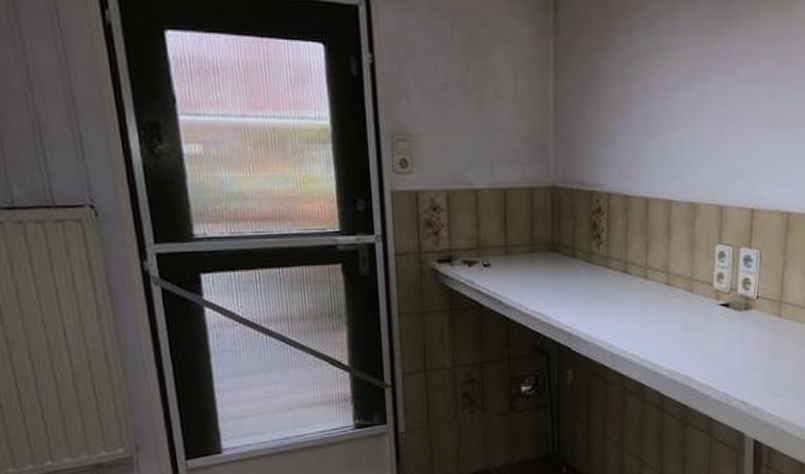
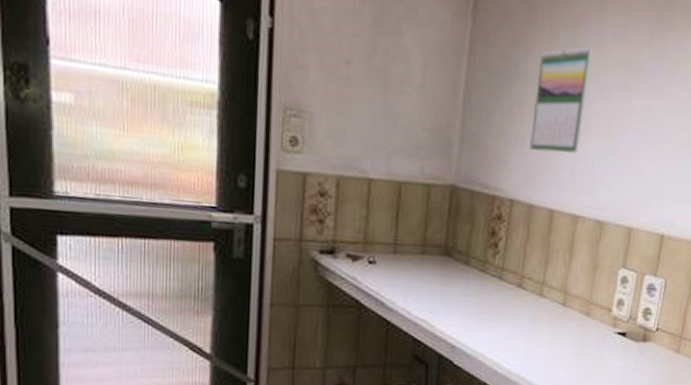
calendar: none [619,44,668,144] -> present [530,47,593,153]

